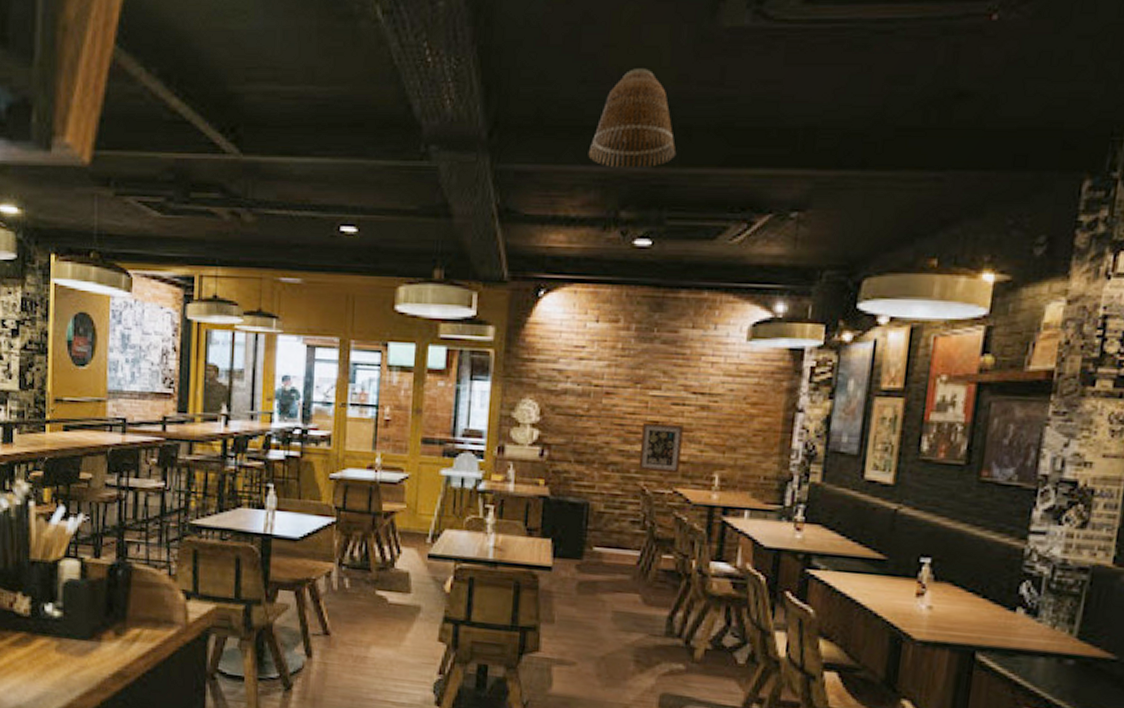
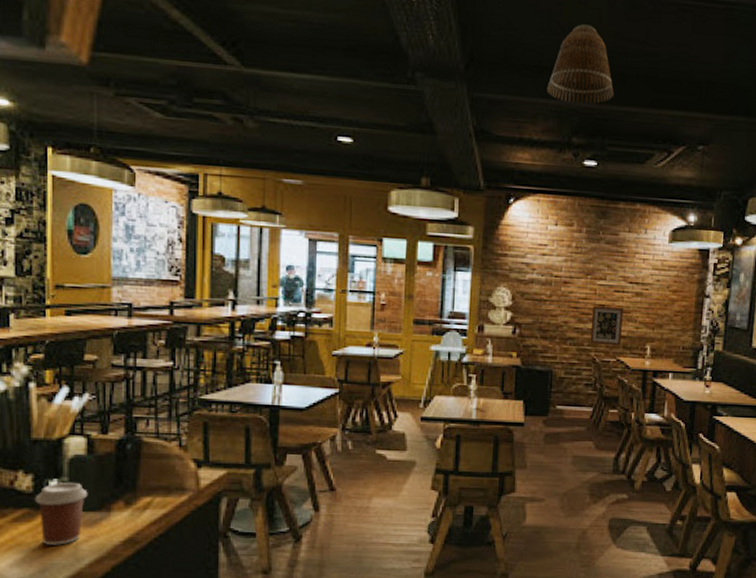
coffee cup: none [31,607,80,674] -> present [35,483,88,545]

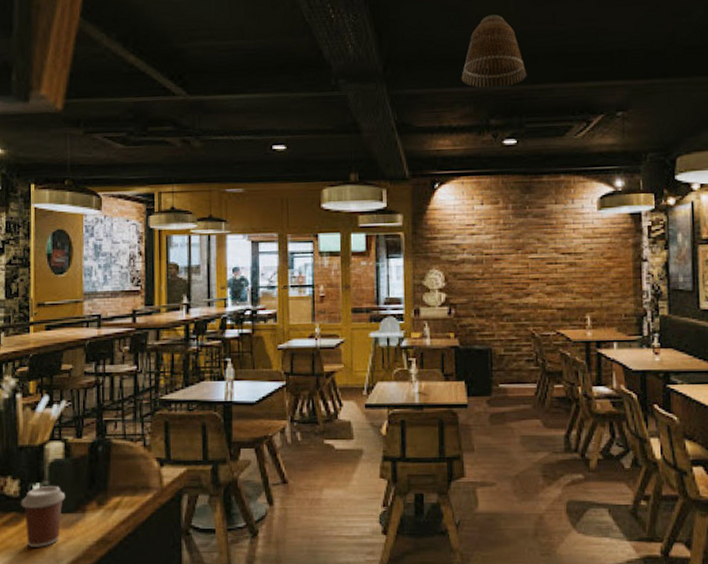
wall art: present [590,305,623,346] -> none [526,279,559,319]

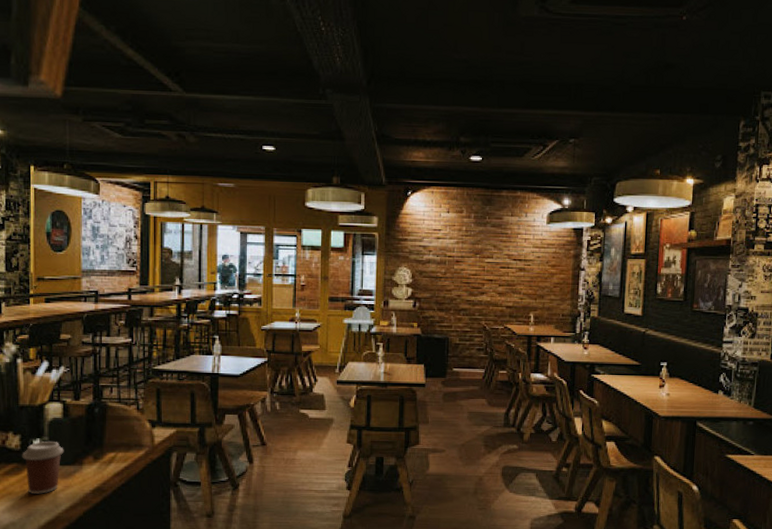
lamp shade: present [461,15,527,88] -> none [437,41,495,109]

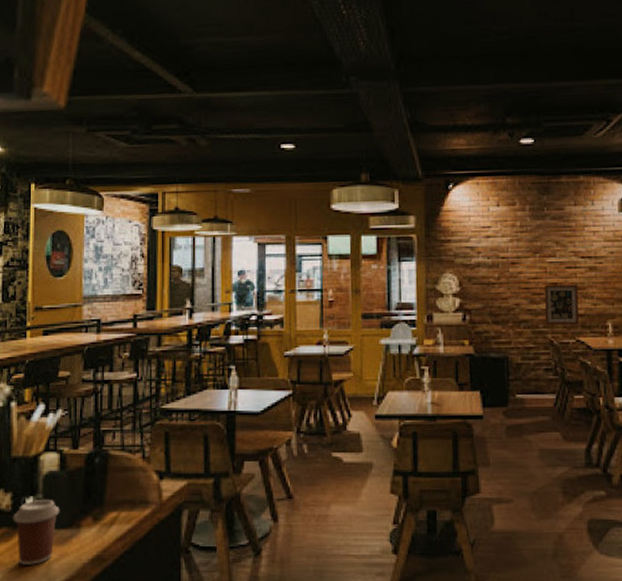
wall art: none [480,280,509,315] -> present [544,284,579,326]

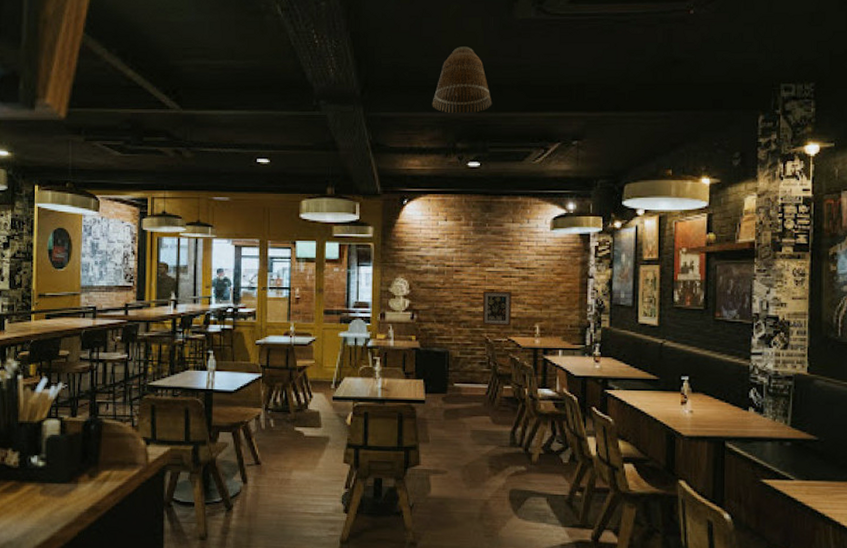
coffee cup: present [13,500,60,565] -> none [20,459,61,513]
lamp shade: none [476,11,545,85] -> present [432,46,492,114]

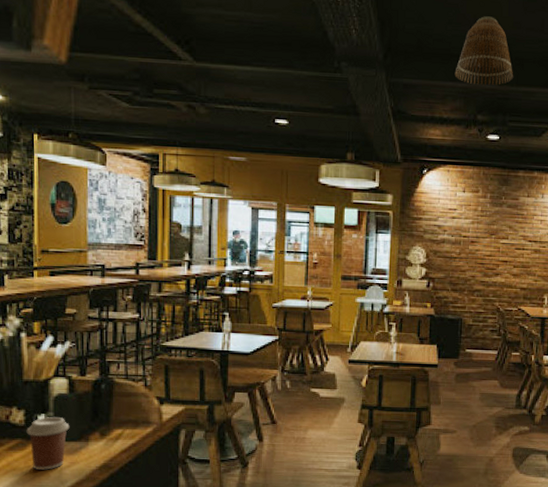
coffee cup: none [20,459,61,513] -> present [26,417,70,470]
wall art: present [482,290,512,327] -> none [494,261,524,297]

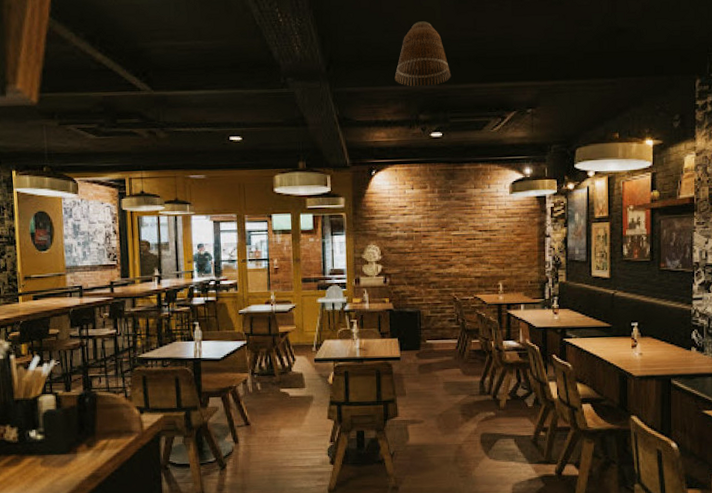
coffee cup: present [26,417,70,470] -> none [19,432,59,483]

